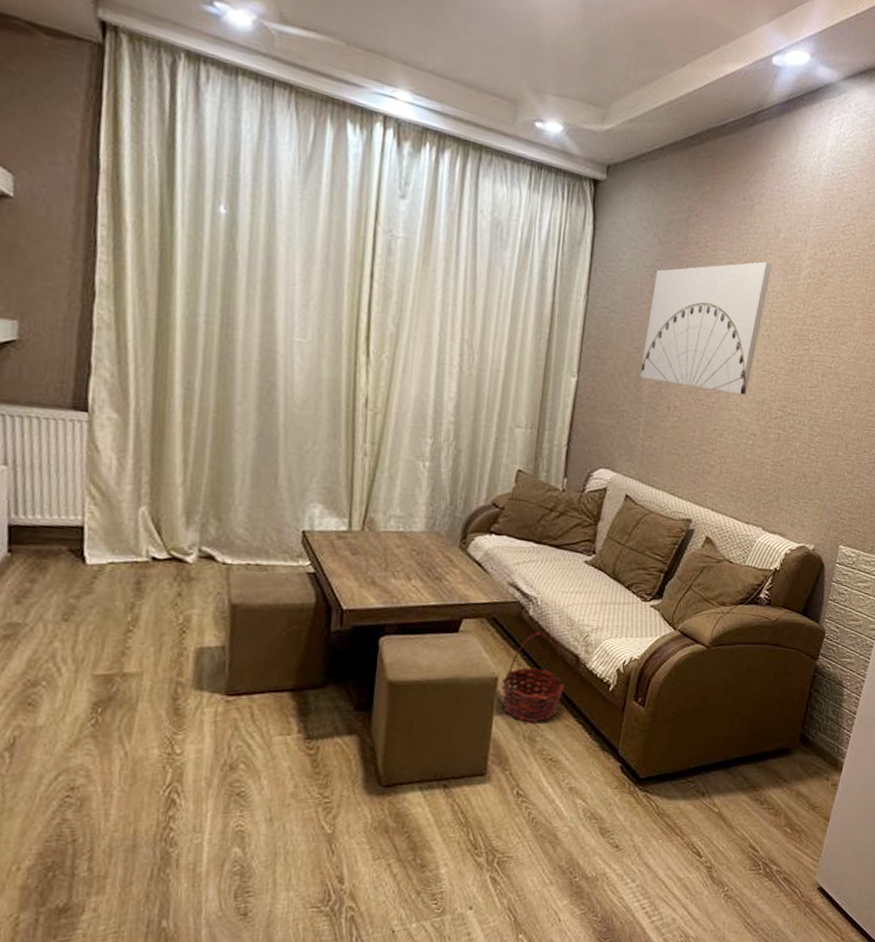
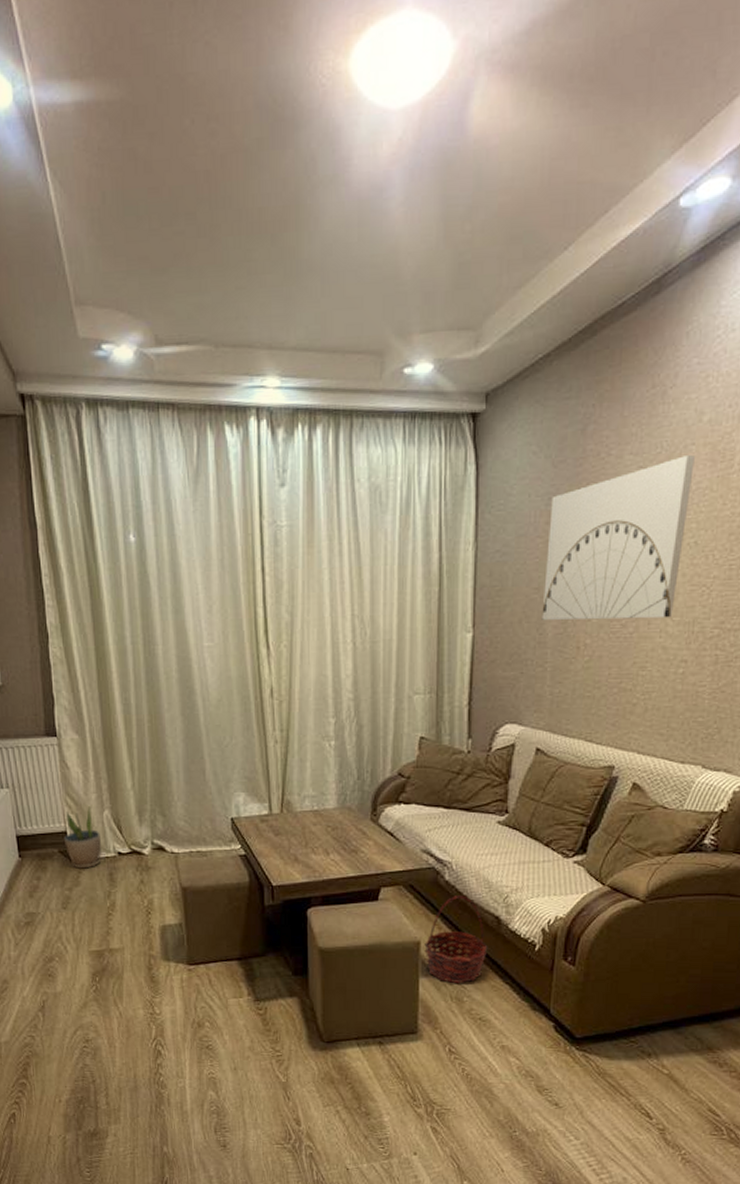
potted plant: none [77,499,131,574] -> present [63,806,102,869]

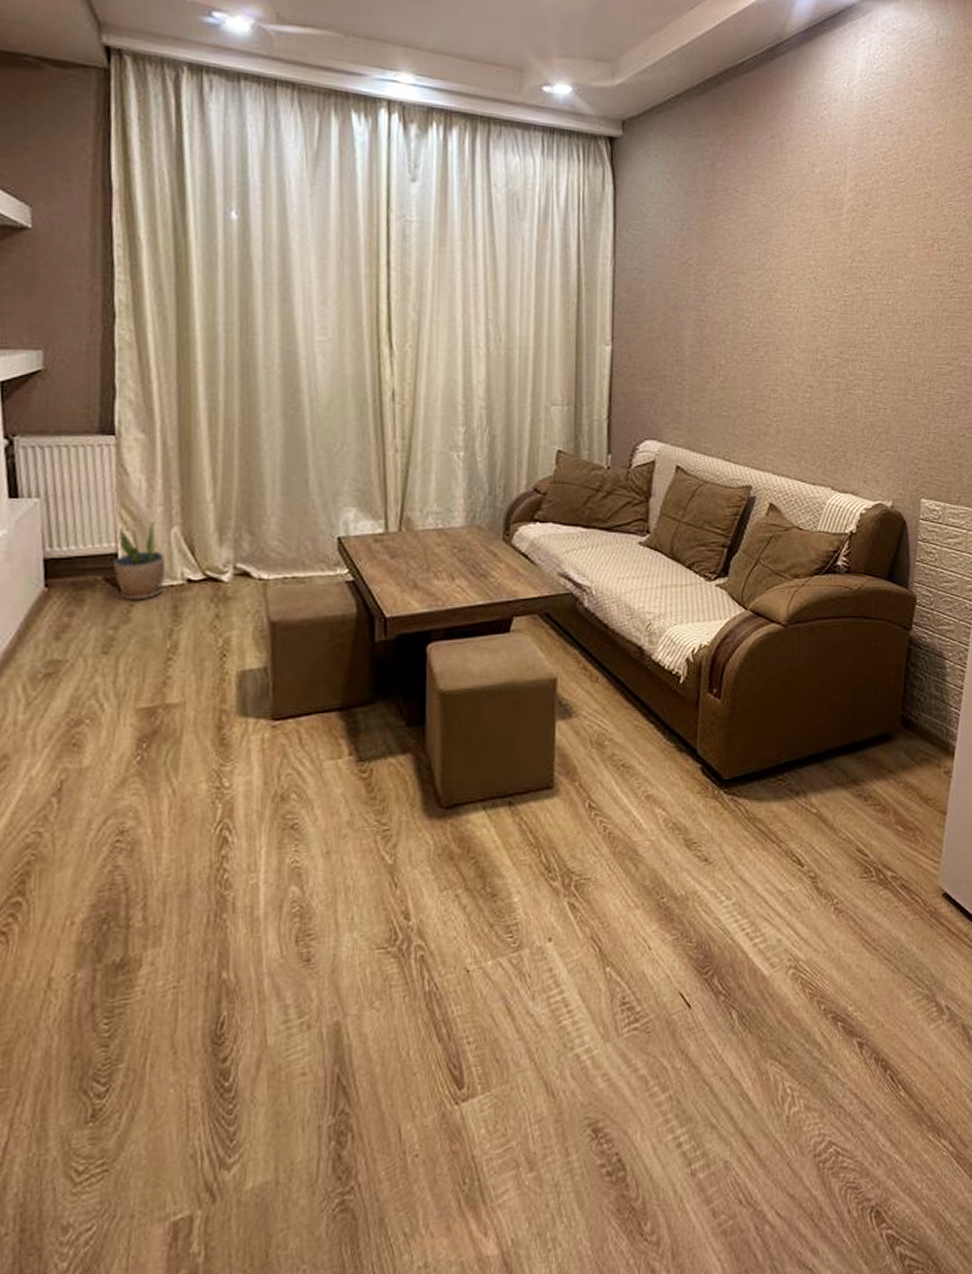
basket: present [424,896,488,983] -> none [561,624,631,725]
wall art: present [541,455,695,621] -> none [678,200,810,345]

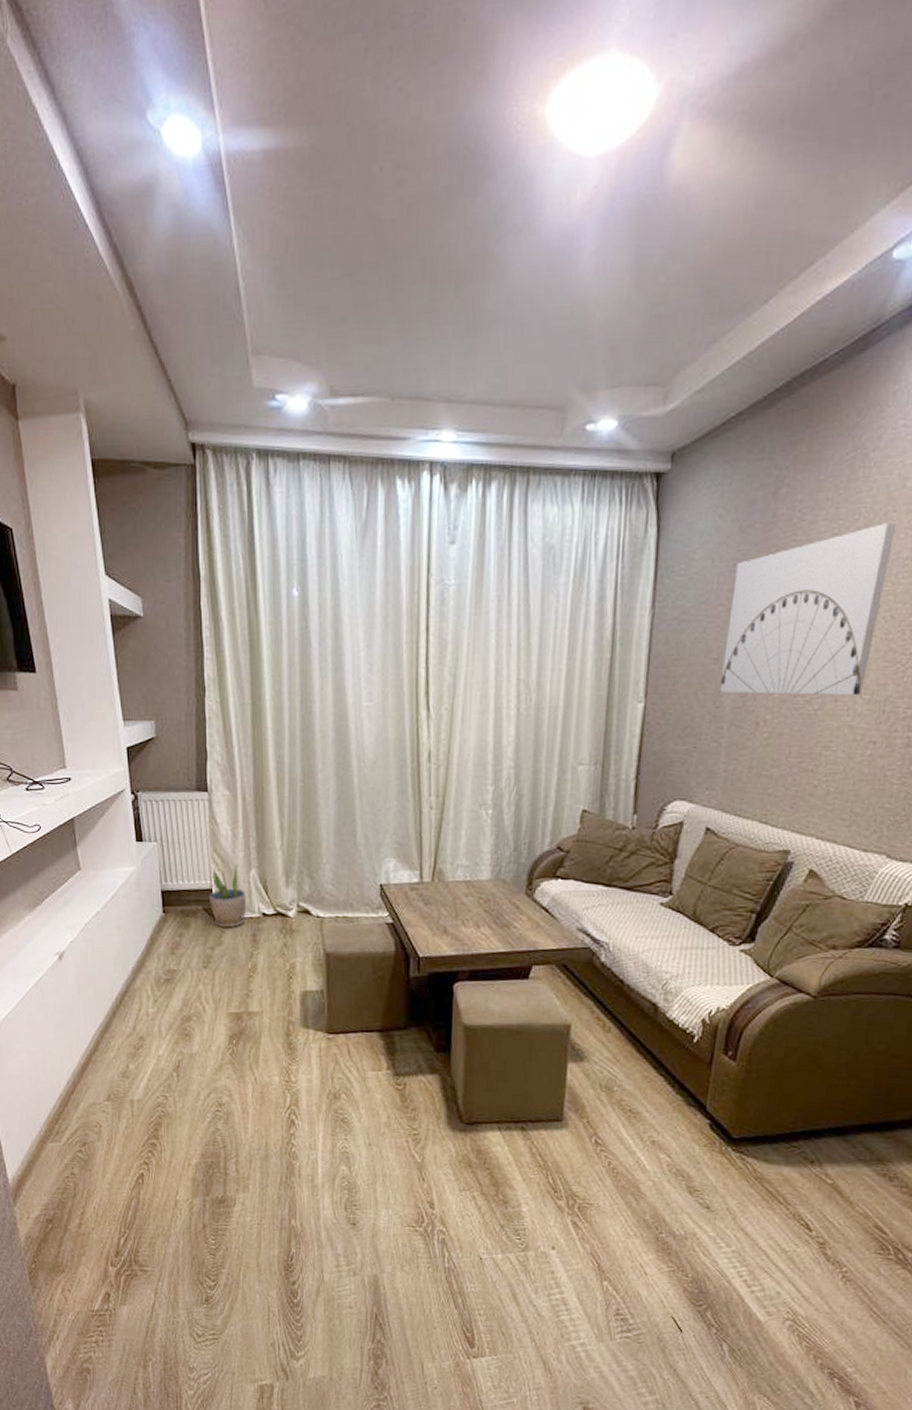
wall art: none [678,200,810,345] -> present [719,523,896,696]

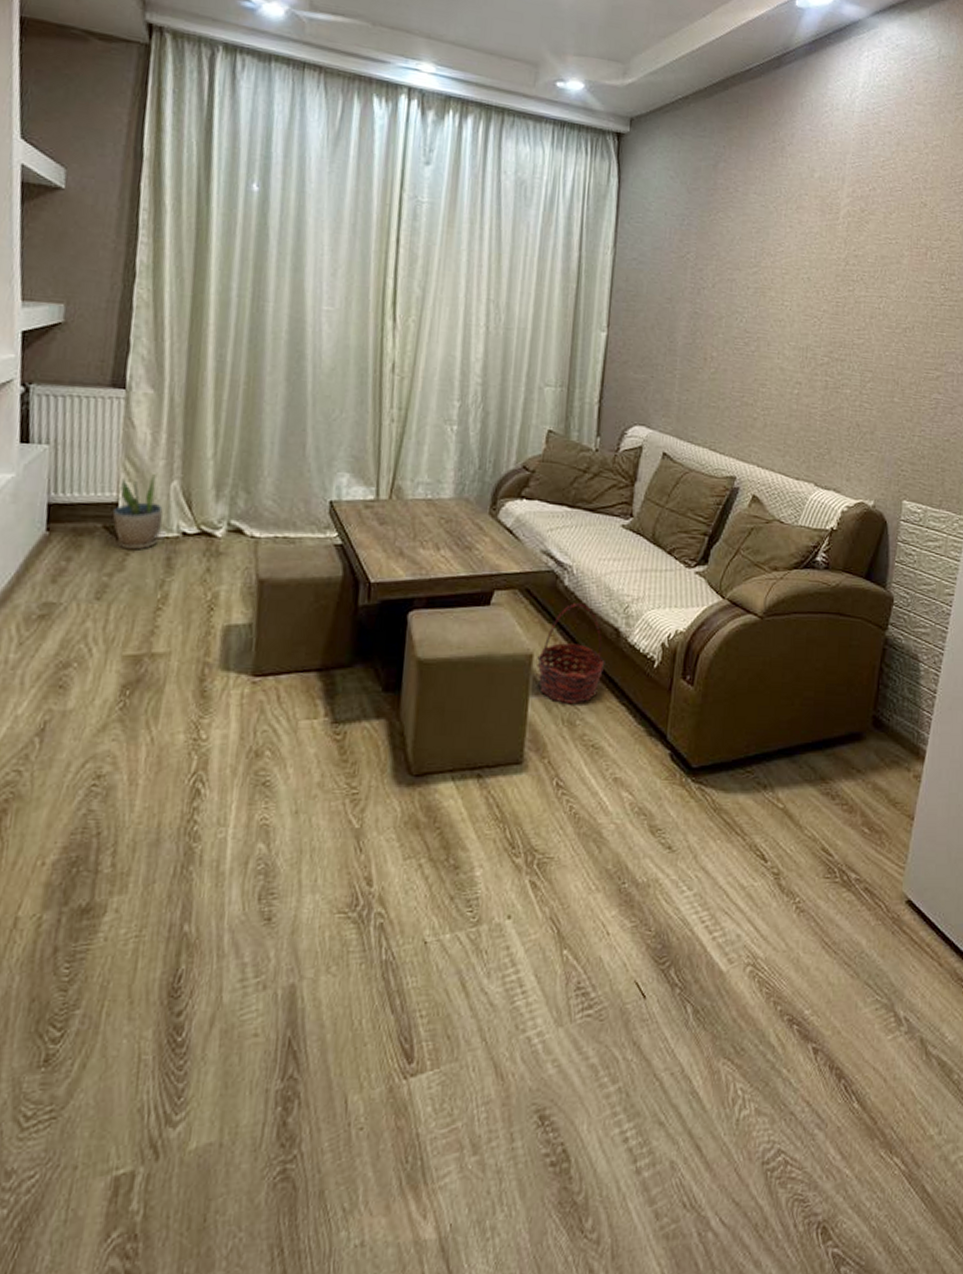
basket: none [575,978,643,1072] -> present [537,603,606,703]
wall art: present [719,523,896,696] -> none [672,203,808,342]

